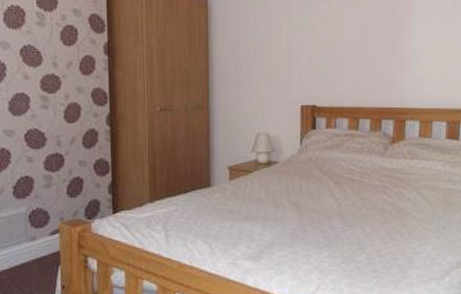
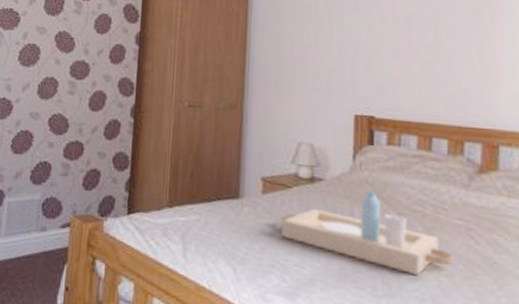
serving tray: none [245,167,373,228] -> present [281,191,453,276]

